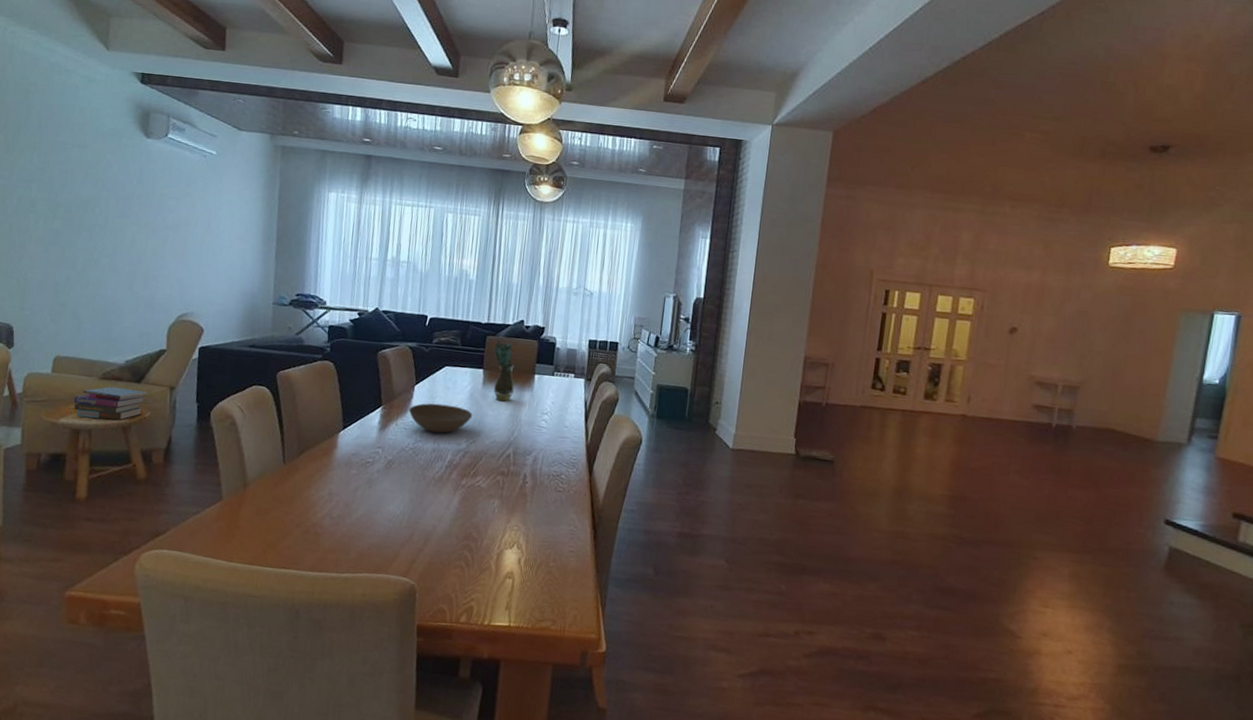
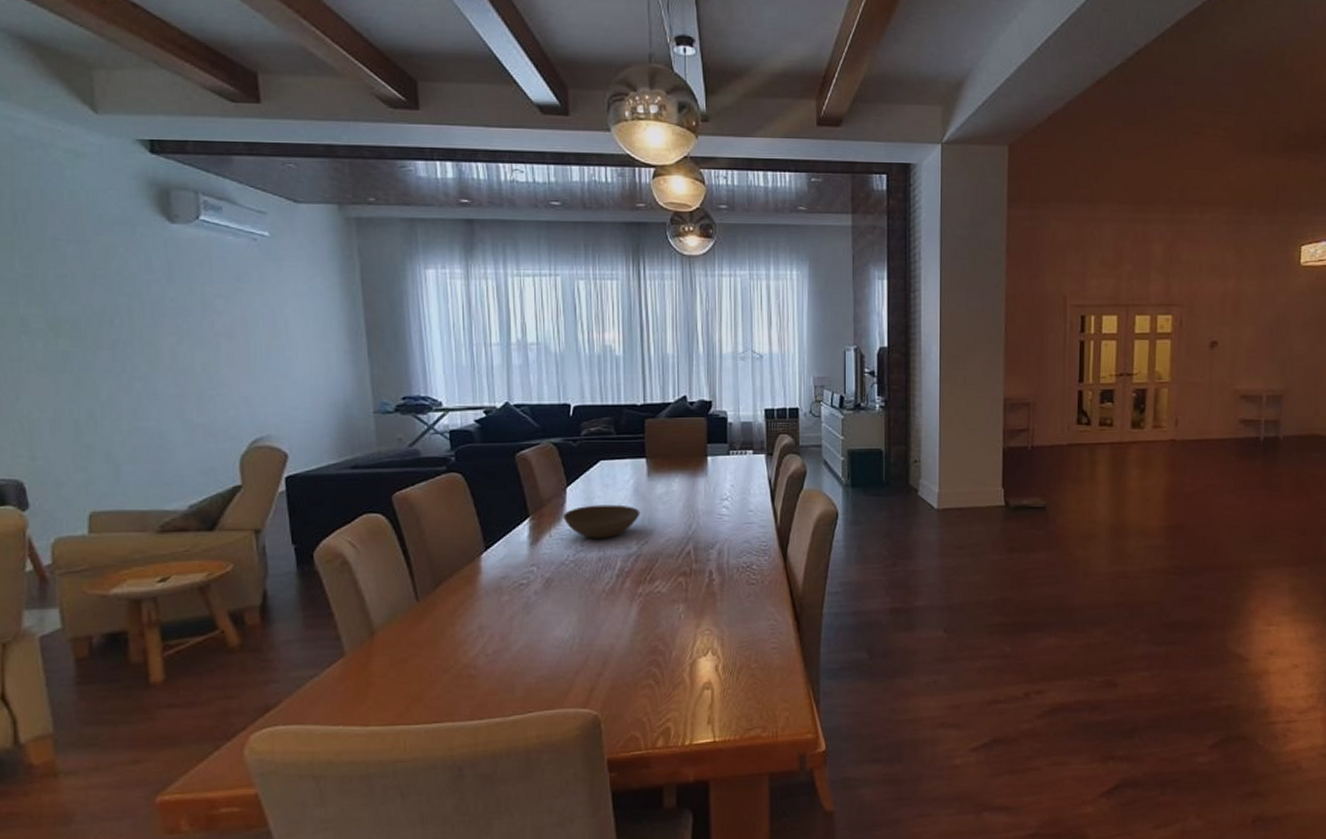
books: present [73,386,147,421] -> none [126,539,224,583]
vase: present [493,339,515,402] -> none [655,422,686,492]

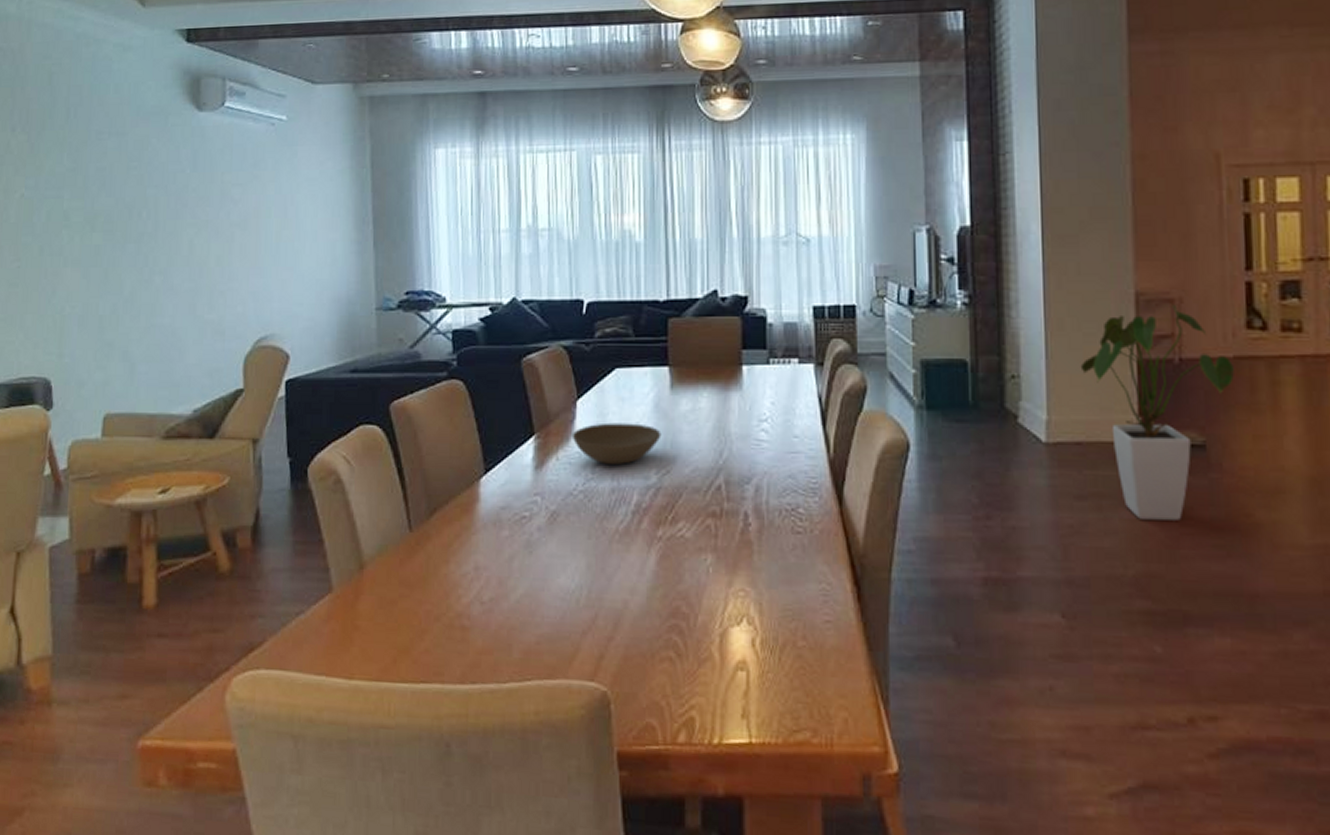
house plant: none [963,408,1067,561] -> present [1080,305,1234,520]

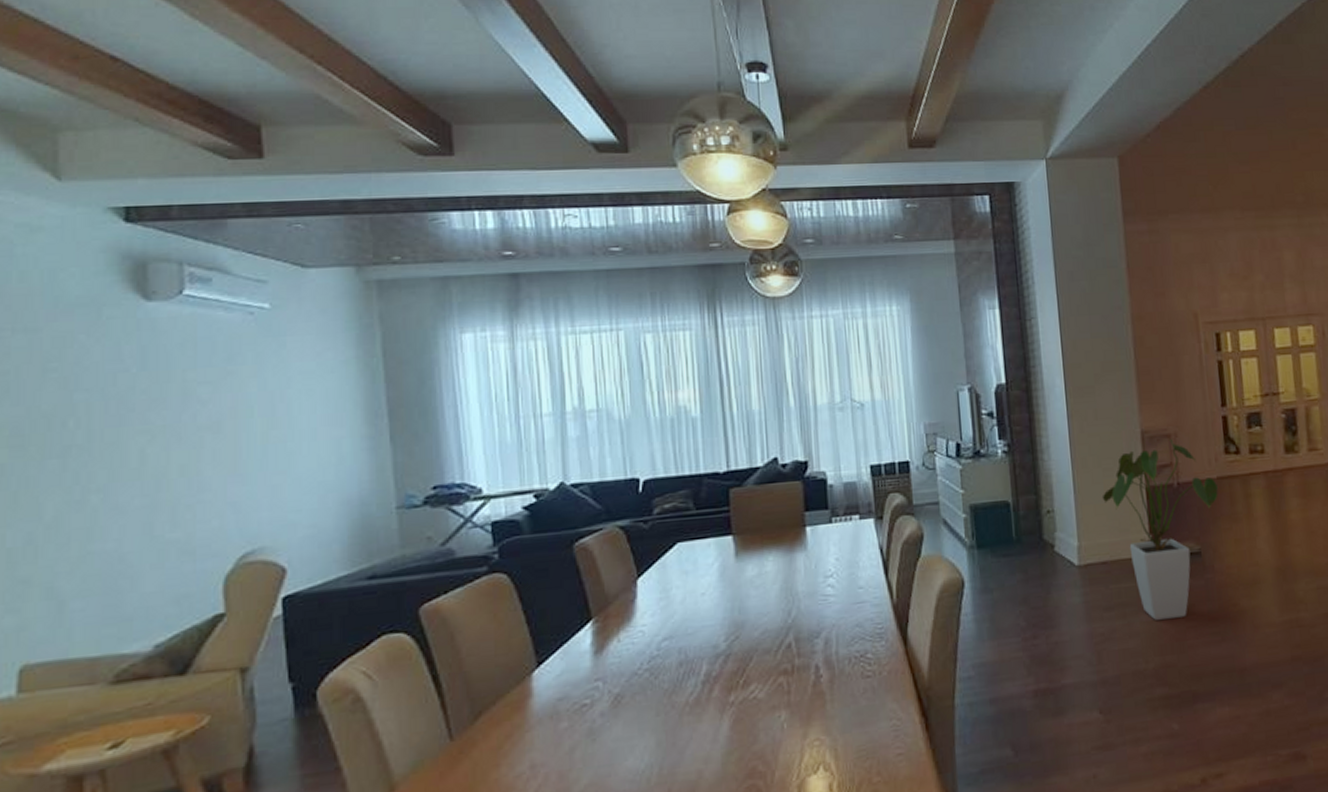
bowl: present [571,422,661,464] -> none [633,594,729,639]

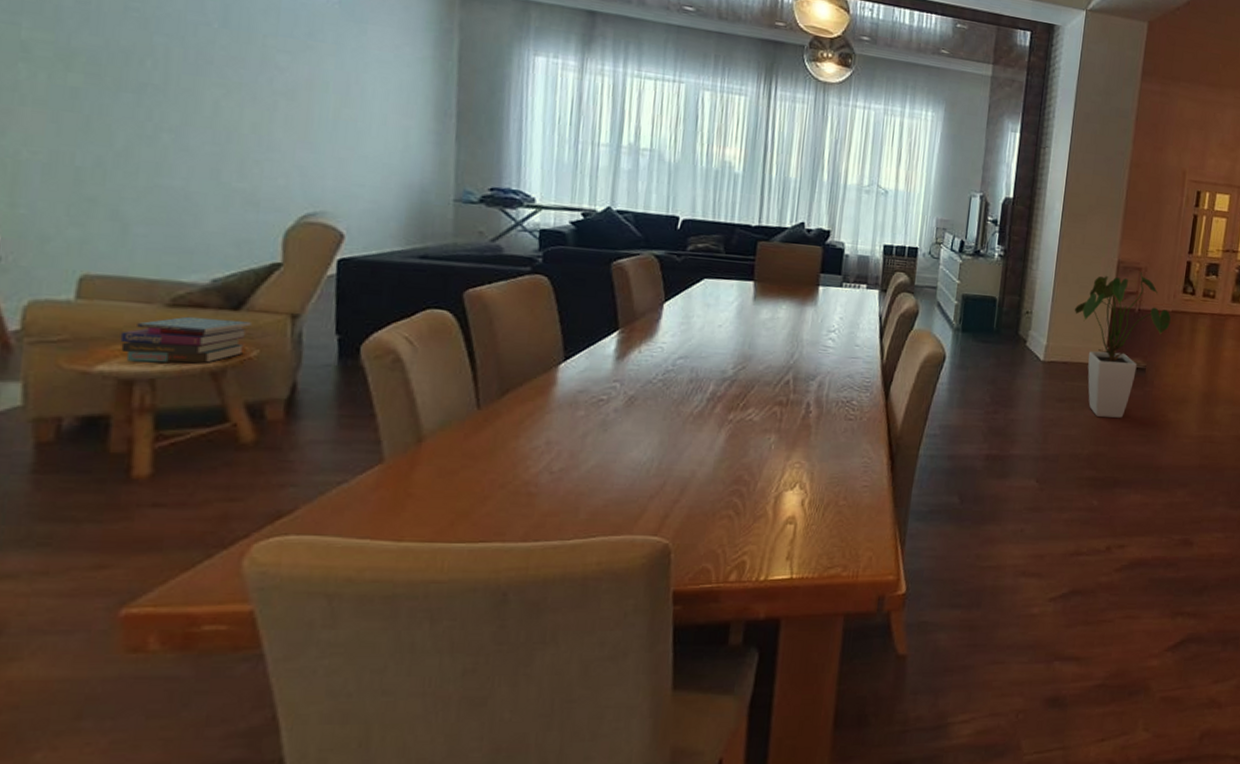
books: none [65,685,199,754] -> present [120,316,251,364]

